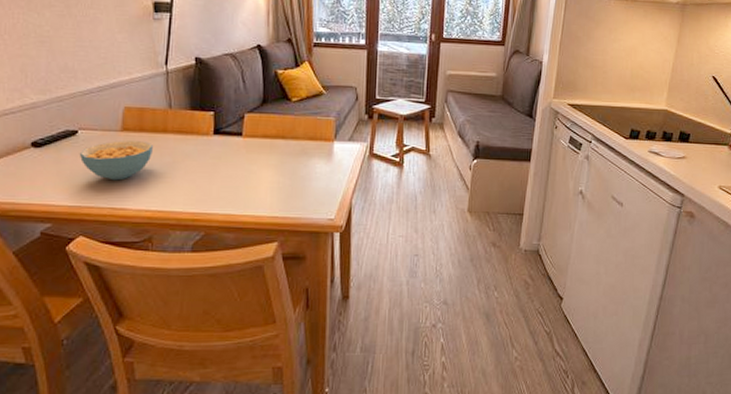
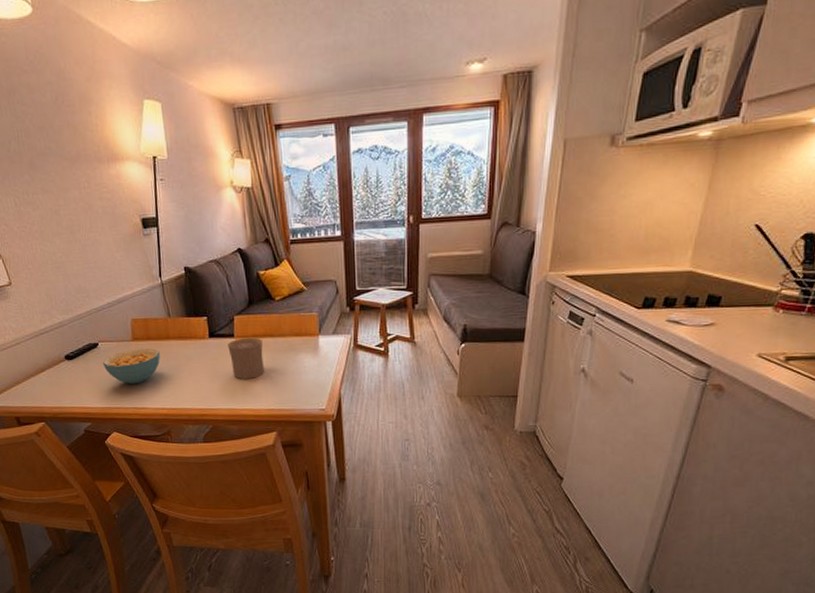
cup: none [234,137,273,182] -> present [228,337,264,379]

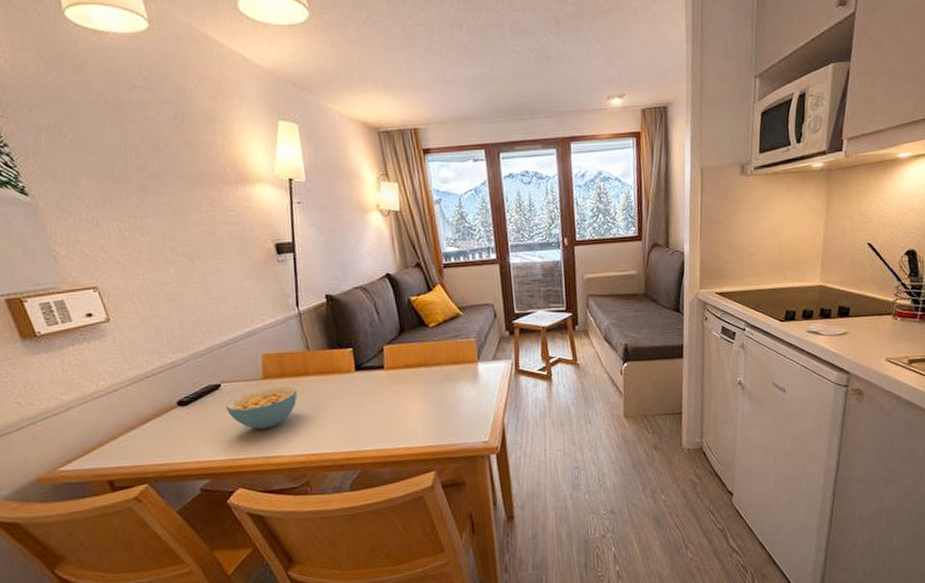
cup: present [228,337,264,379] -> none [377,368,419,415]

